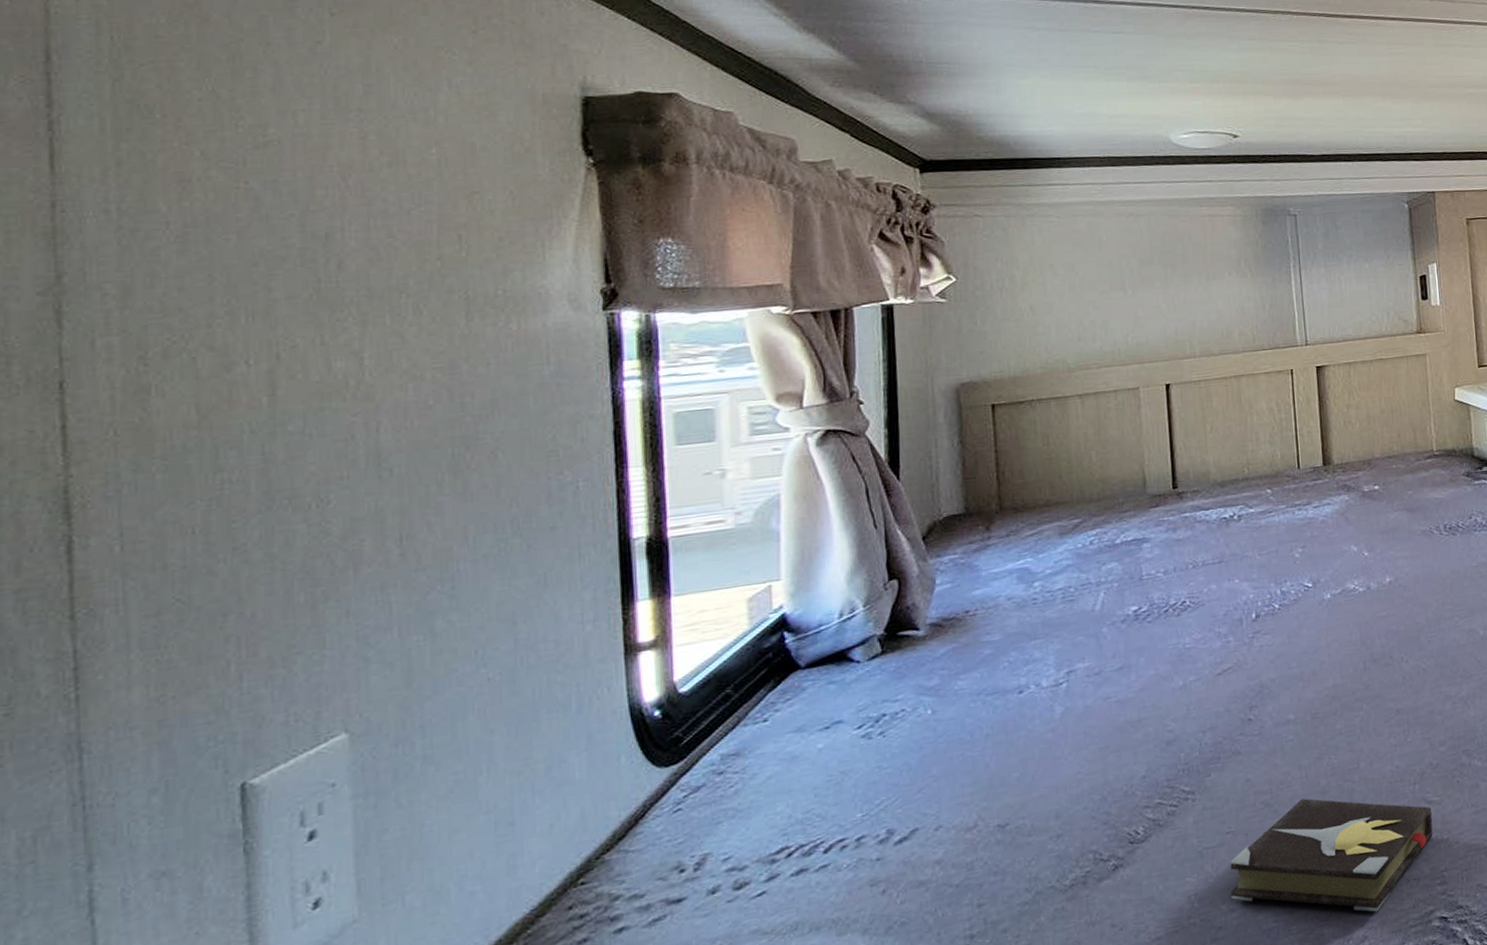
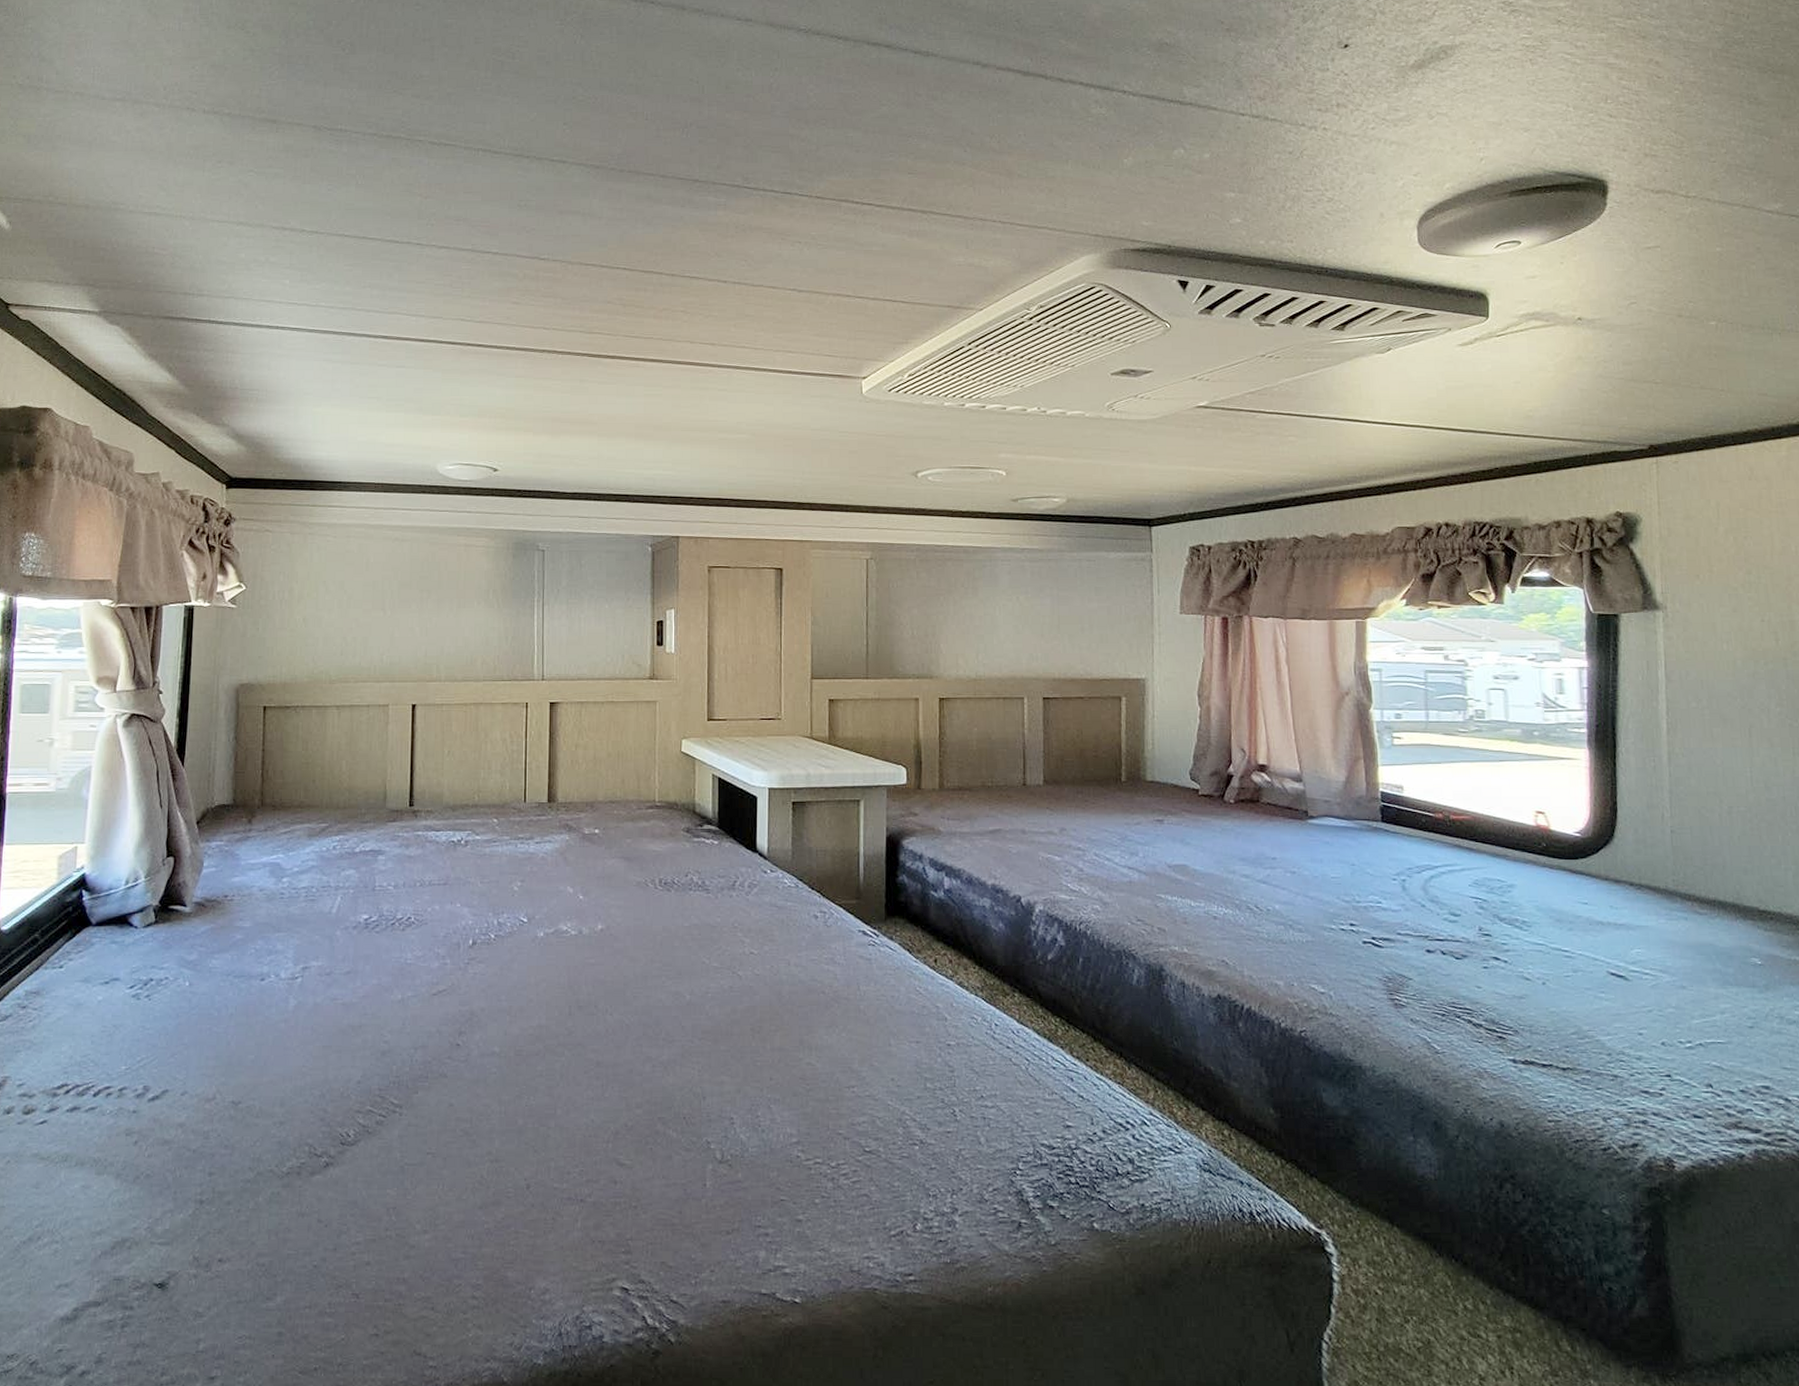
hardback book: present [1230,798,1433,912] -> none [426,1135,623,1266]

